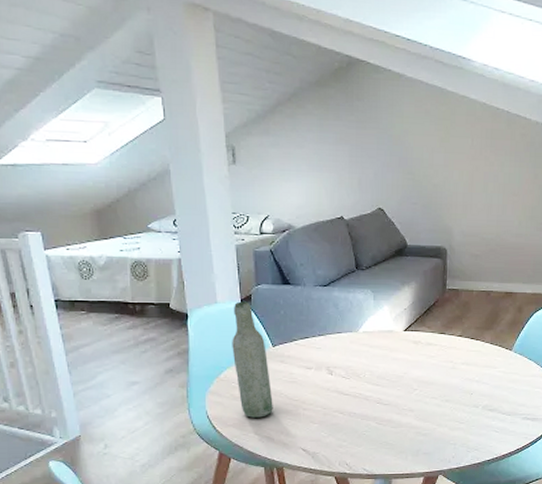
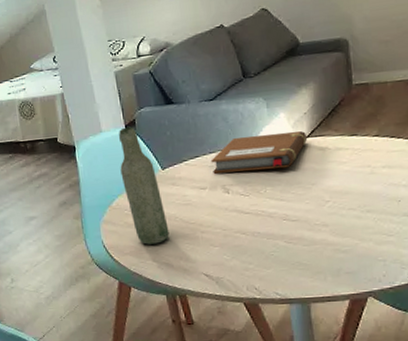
notebook: none [319,324,404,357] -> present [210,131,307,174]

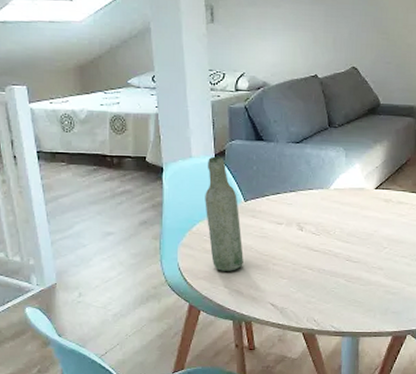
notebook: present [210,131,307,174] -> none [290,181,375,214]

